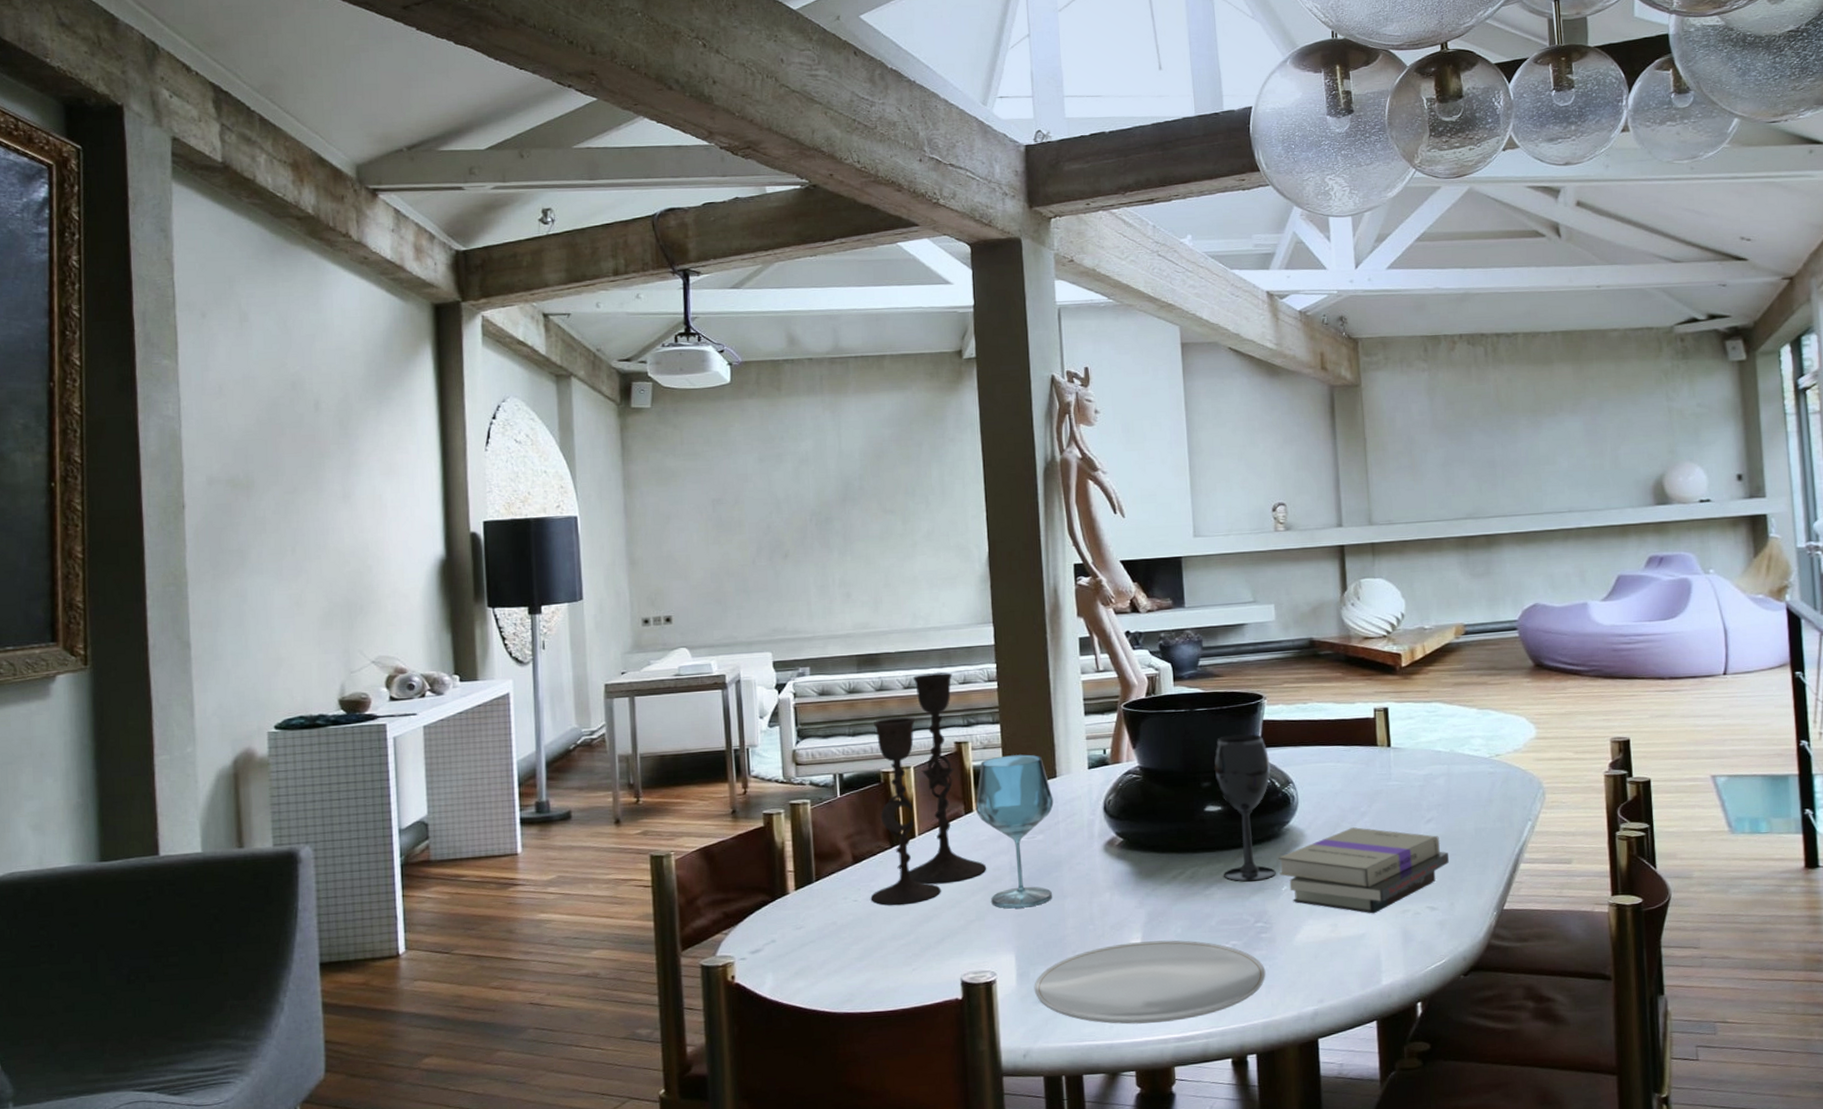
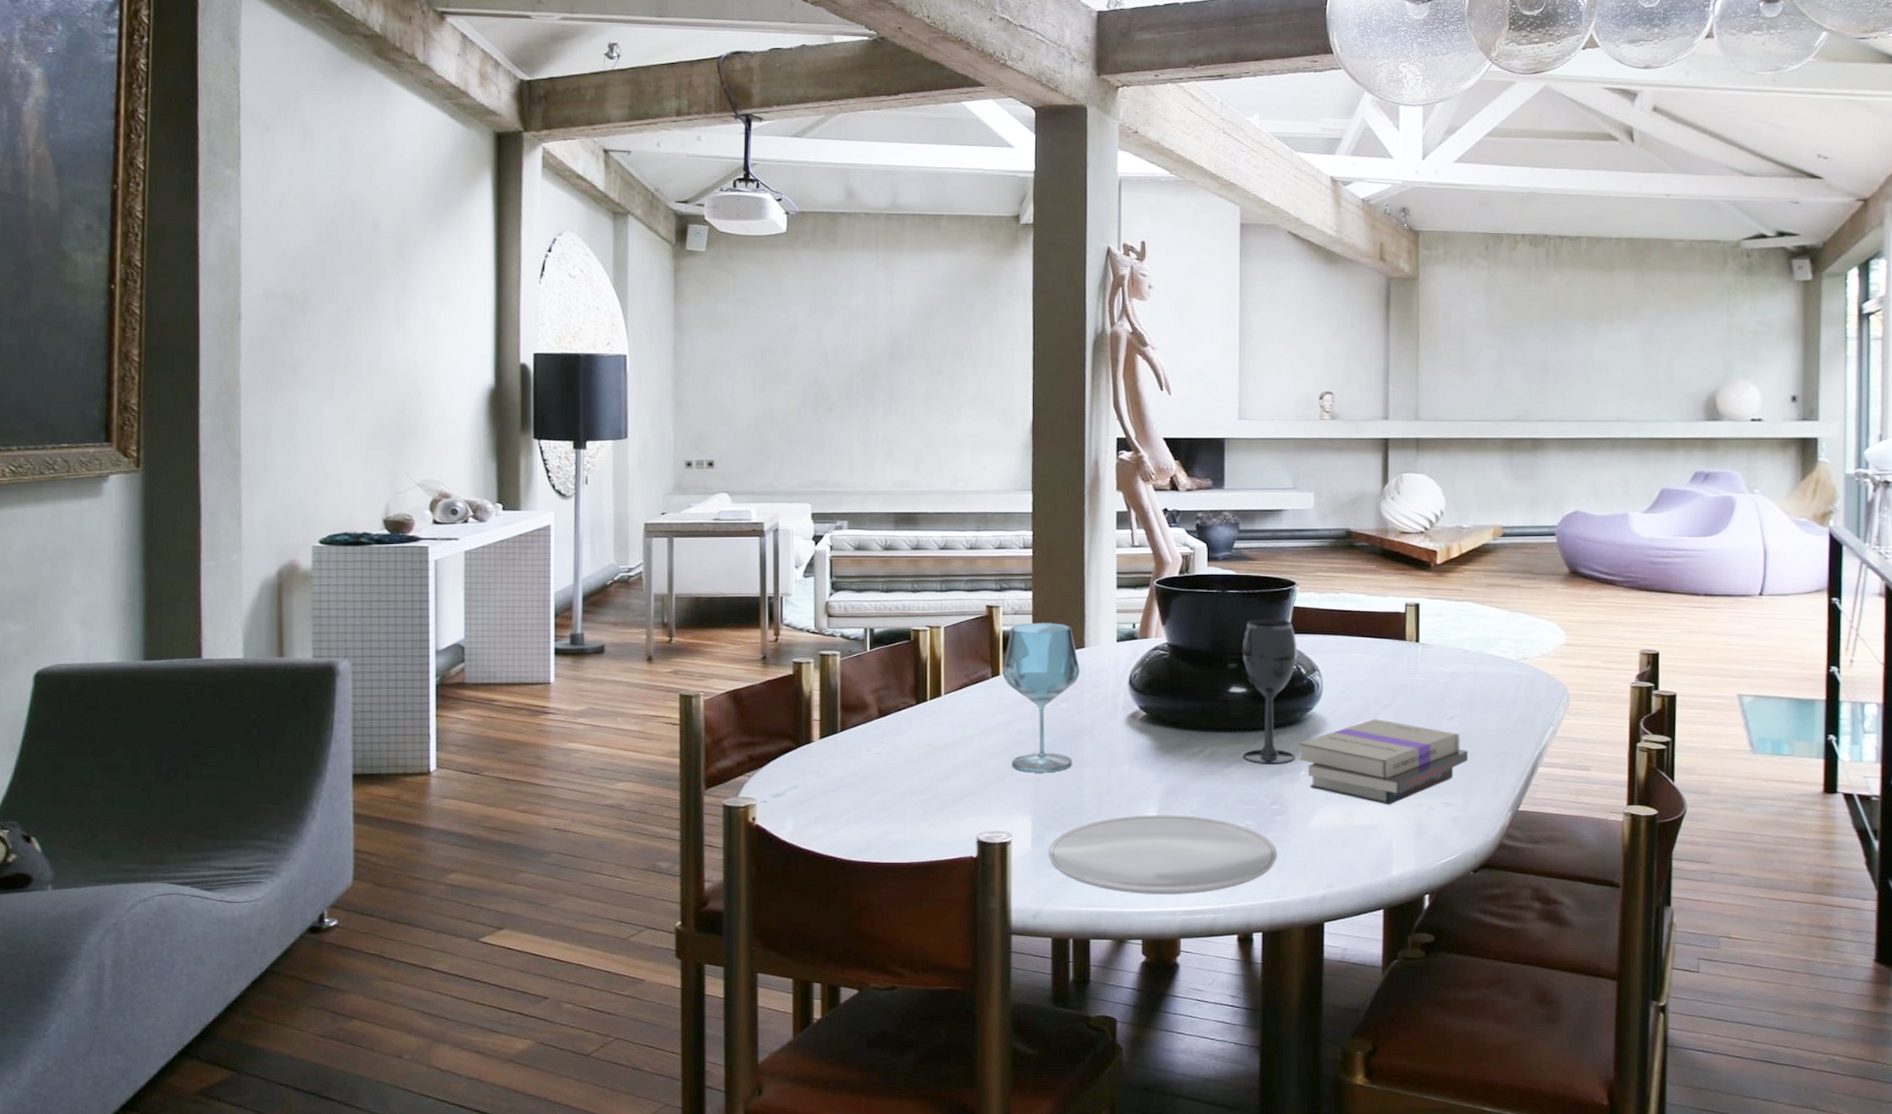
candlestick: present [870,672,987,906] -> none [893,536,1010,762]

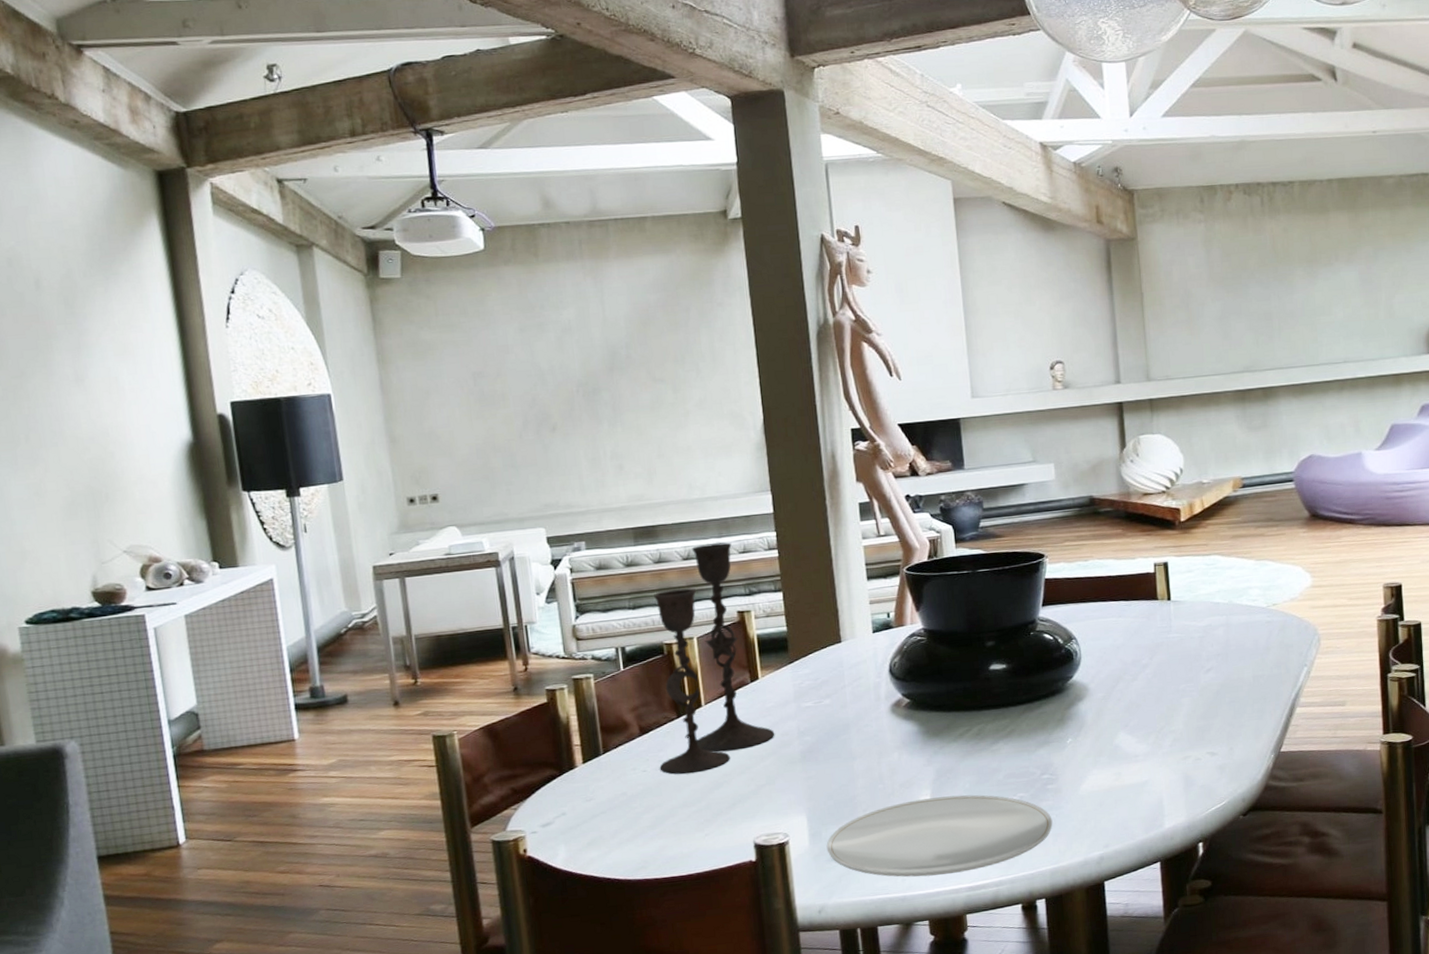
candlestick: none [893,536,1010,762] -> present [654,542,775,774]
wine glass: present [1002,623,1080,773] -> none [760,620,841,772]
wine glass: present [1241,619,1298,764] -> none [997,592,1061,737]
books: present [1299,719,1469,805] -> none [1063,679,1229,762]

